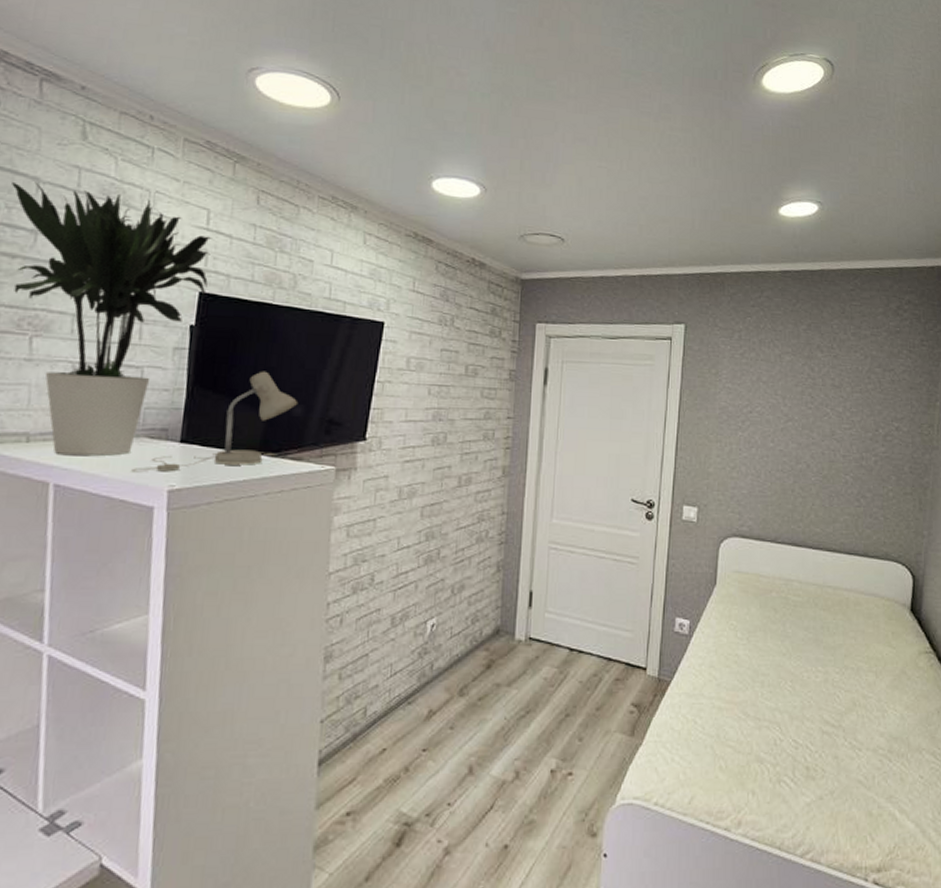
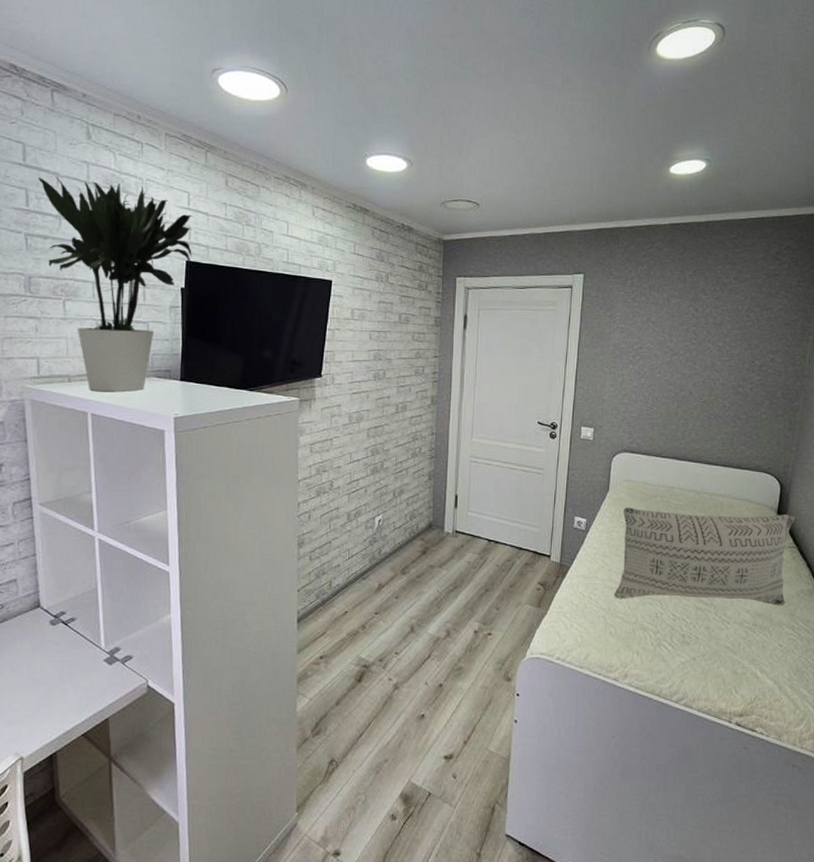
desk lamp: present [131,371,298,473] -> none [146,323,268,404]
pillow: none [724,605,930,726] -> present [614,507,795,606]

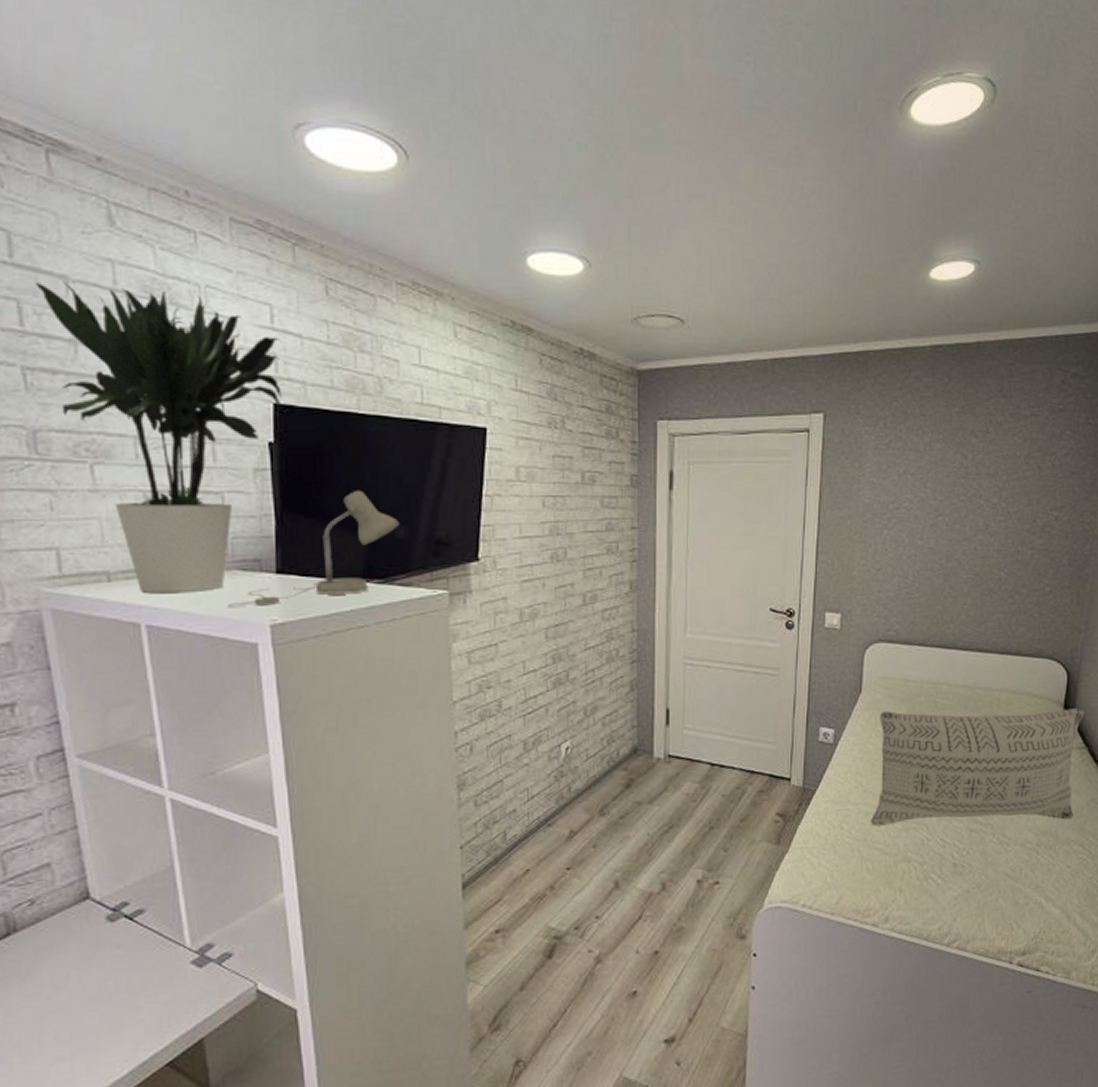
desk lamp: none [146,323,268,404] -> present [227,490,401,608]

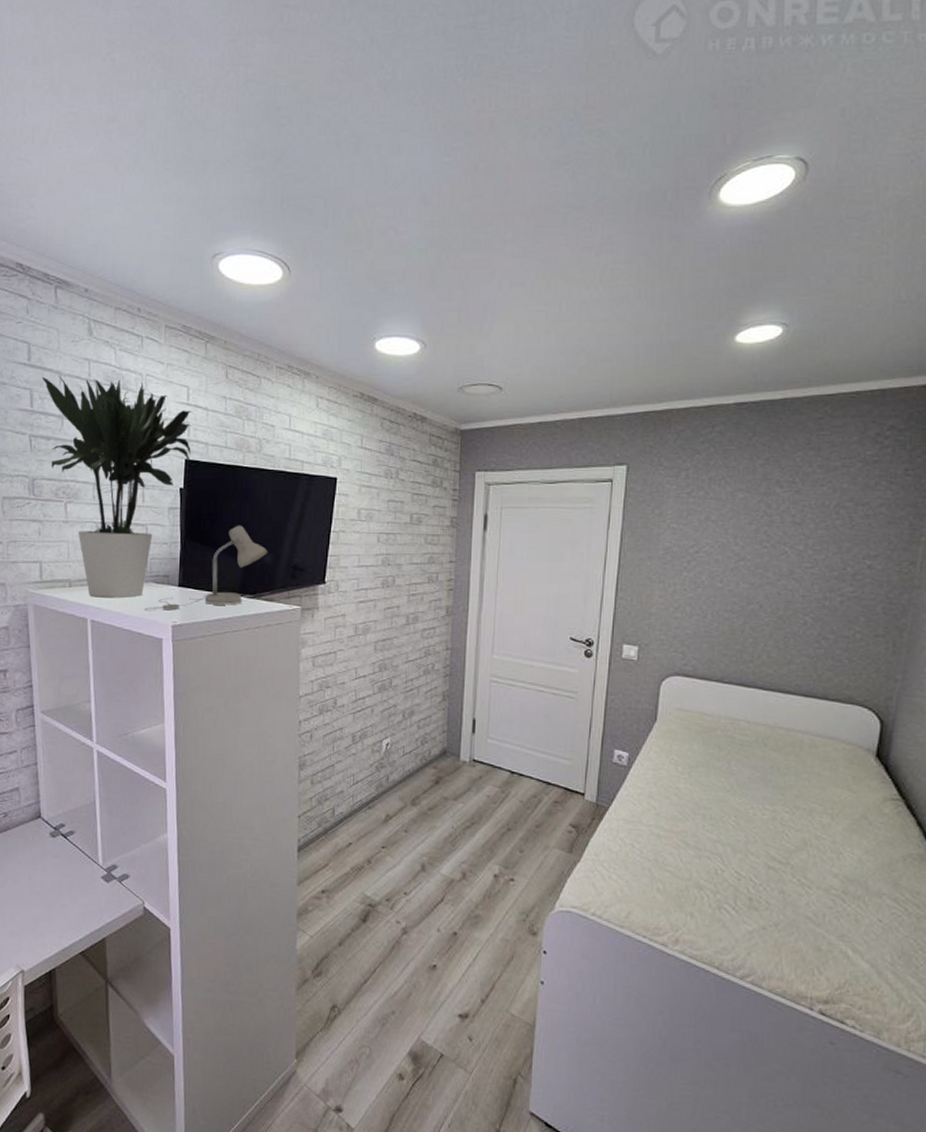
pillow: present [871,708,1084,826] -> none [663,741,900,872]

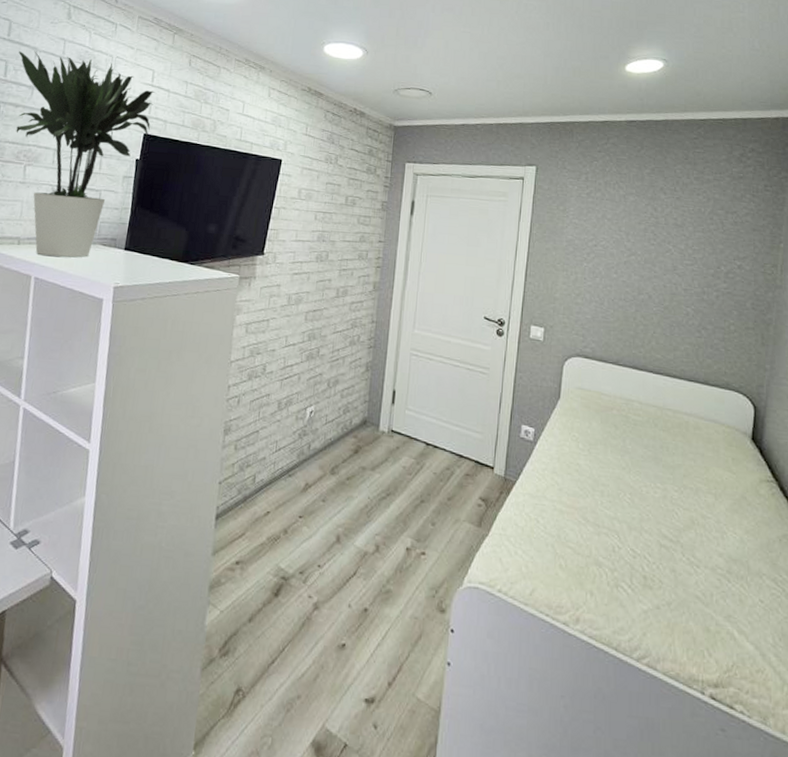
desk lamp: present [144,525,268,611] -> none [89,196,213,272]

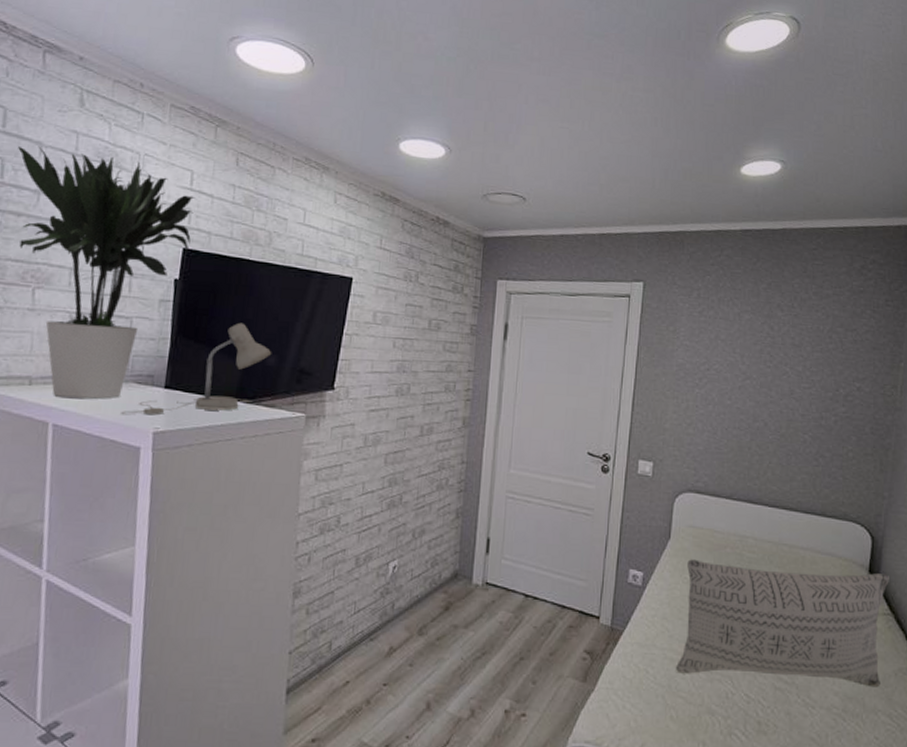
desk lamp: none [89,196,213,272] -> present [121,322,272,415]
pillow: none [565,418,772,552] -> present [676,559,889,688]

